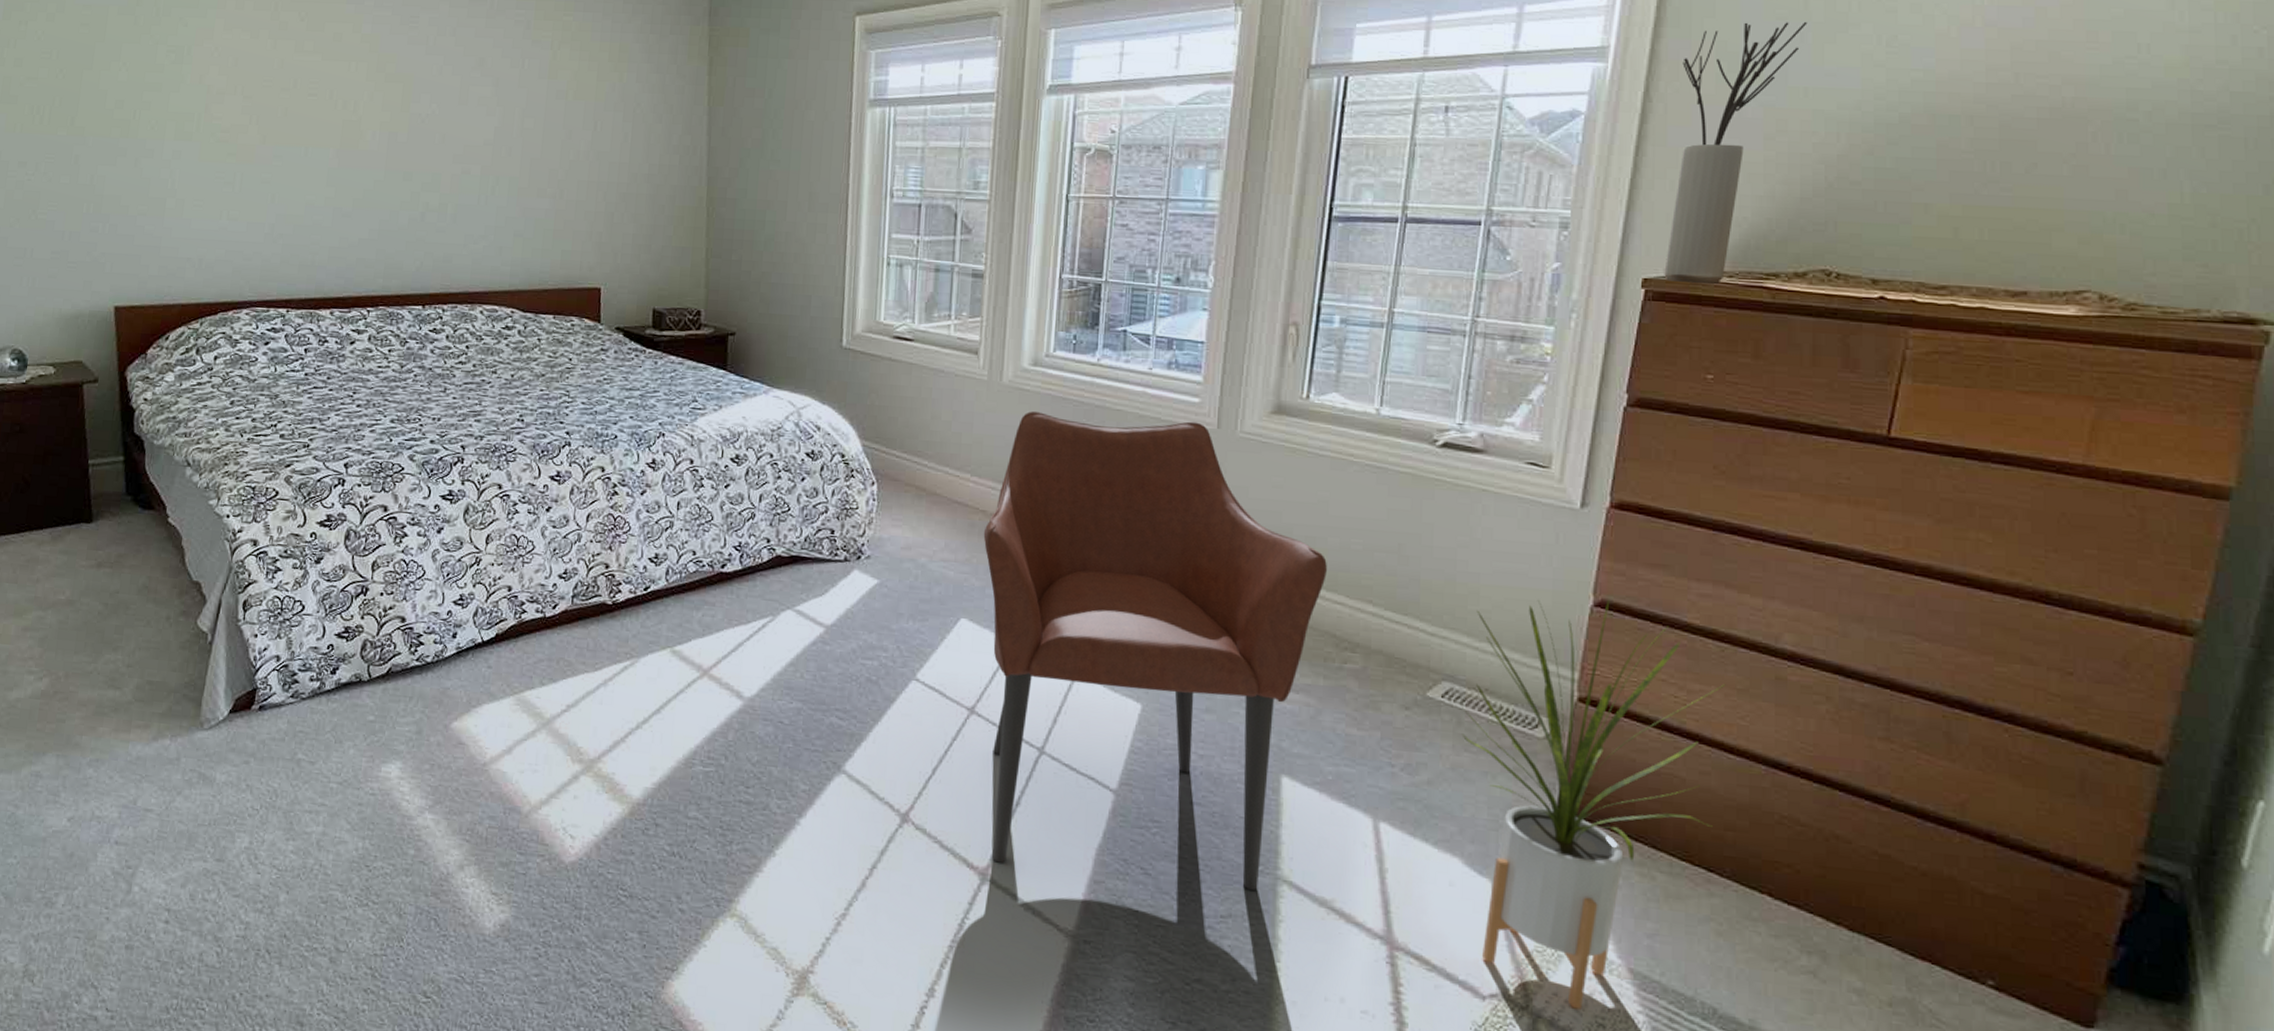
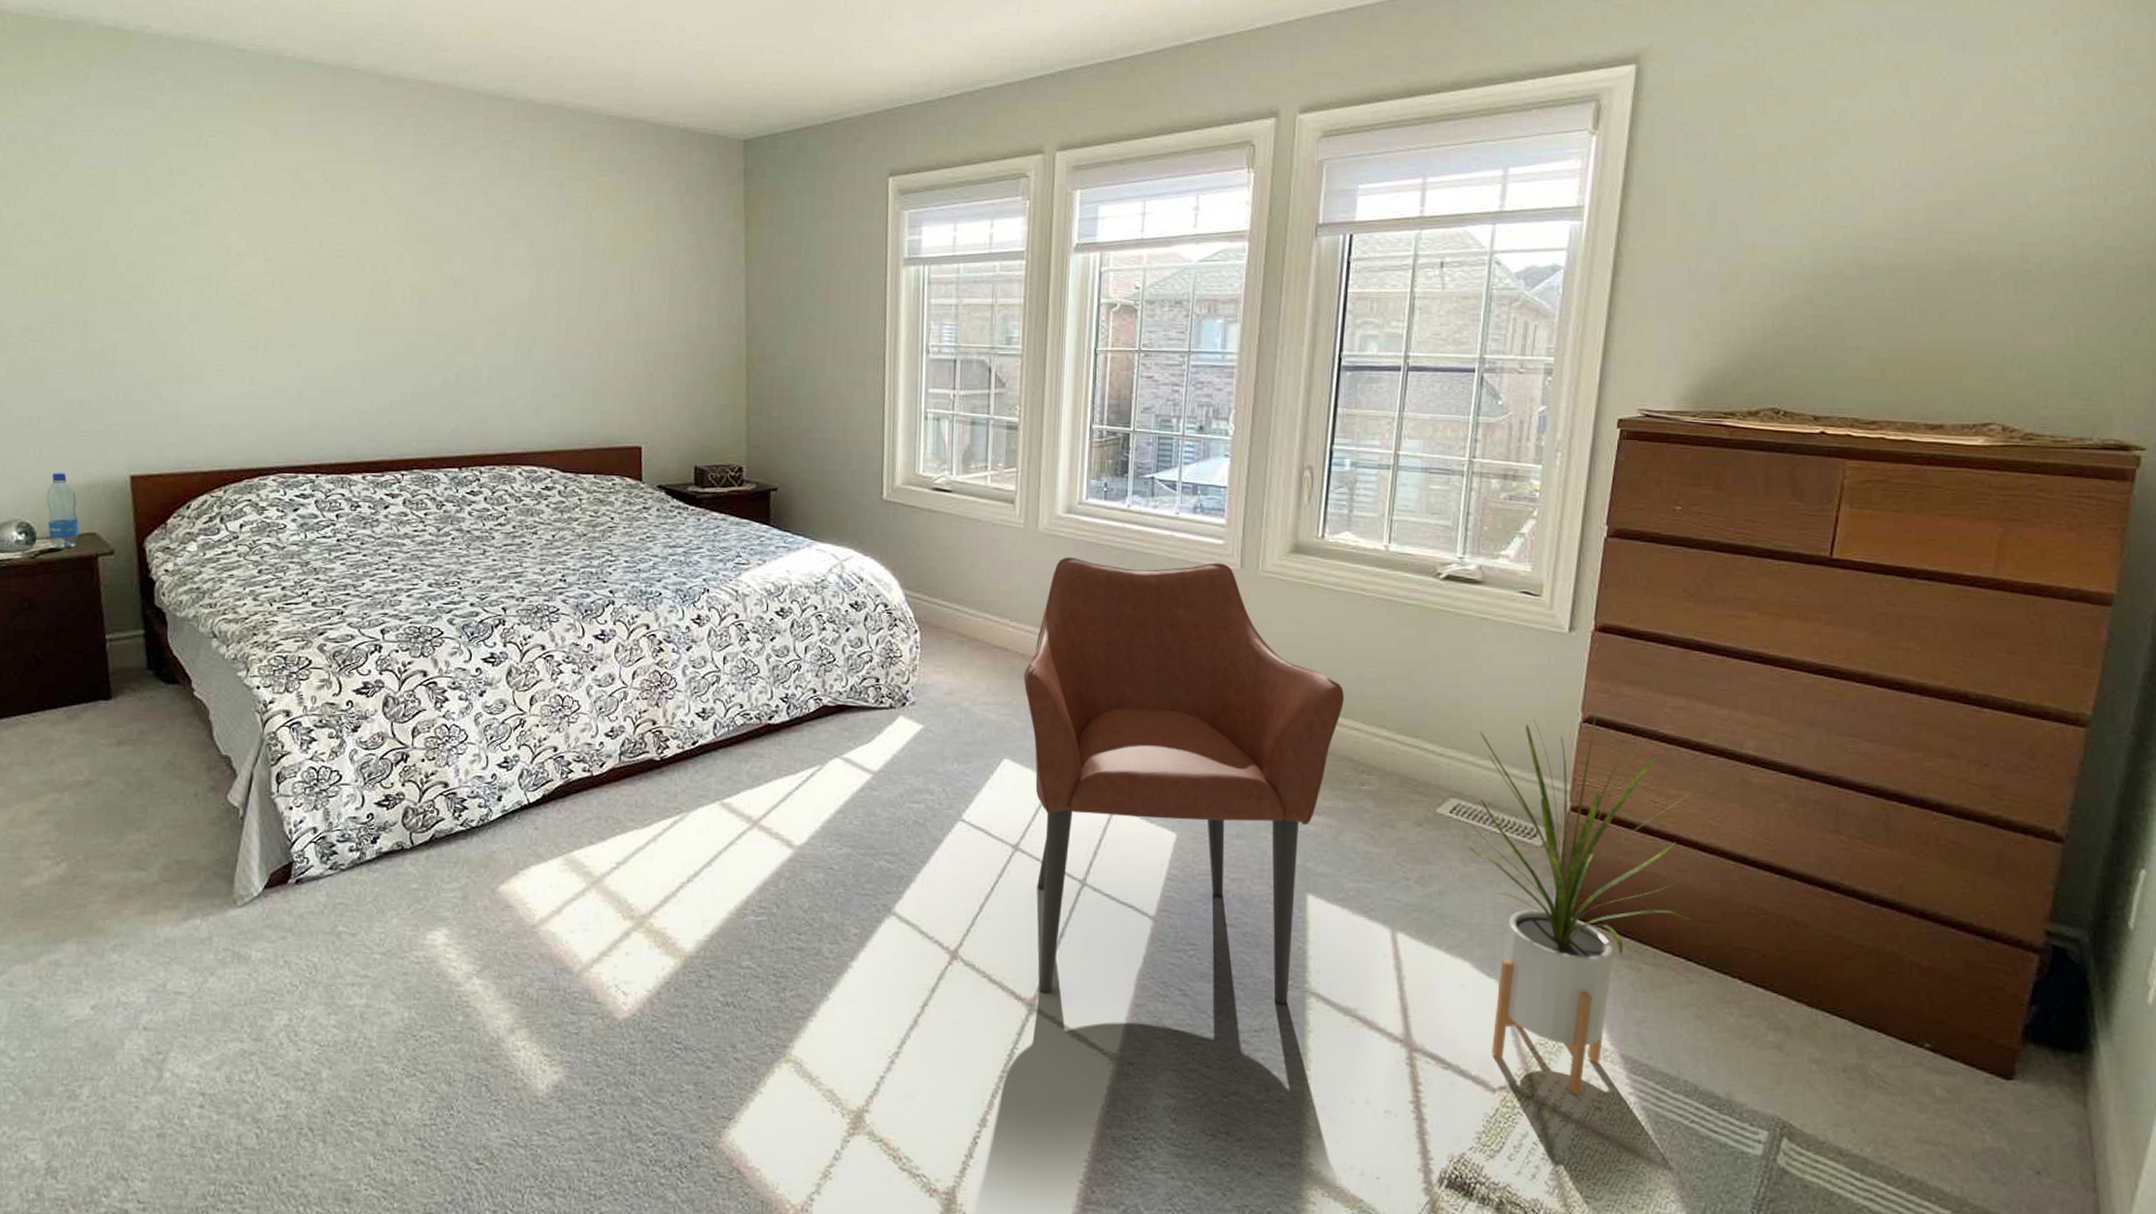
bottle: none [37,301,67,376] -> present [45,472,80,549]
vase: present [1664,21,1807,285] -> none [1636,183,1754,424]

